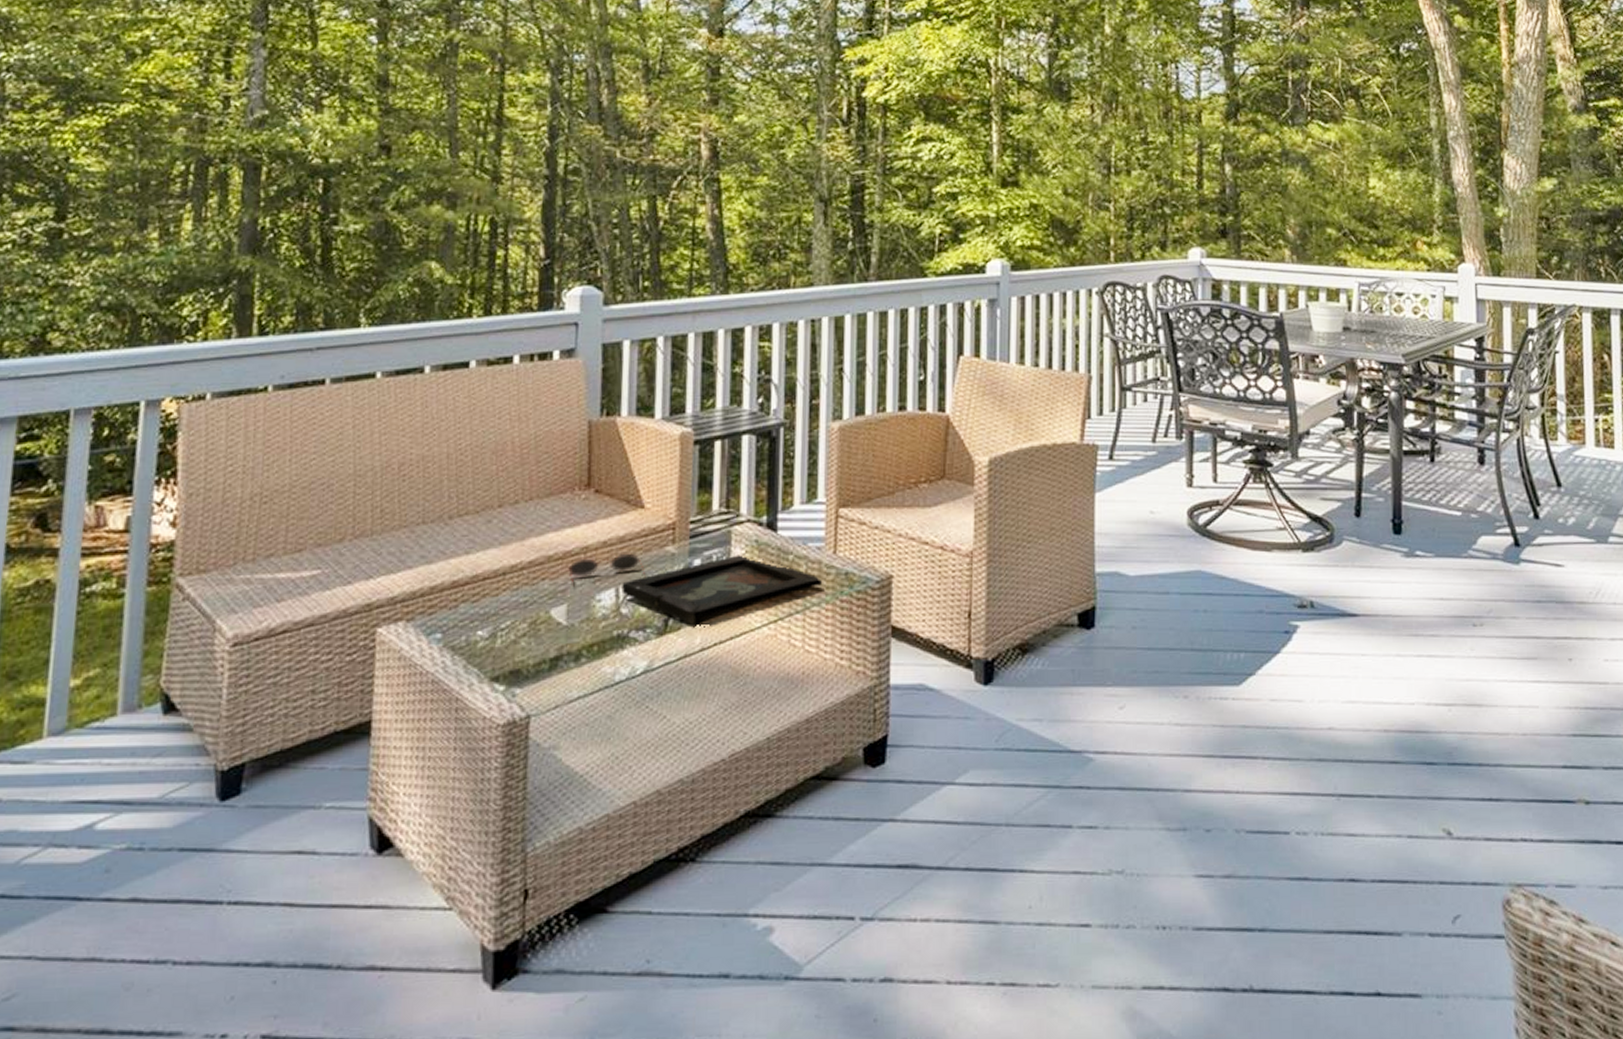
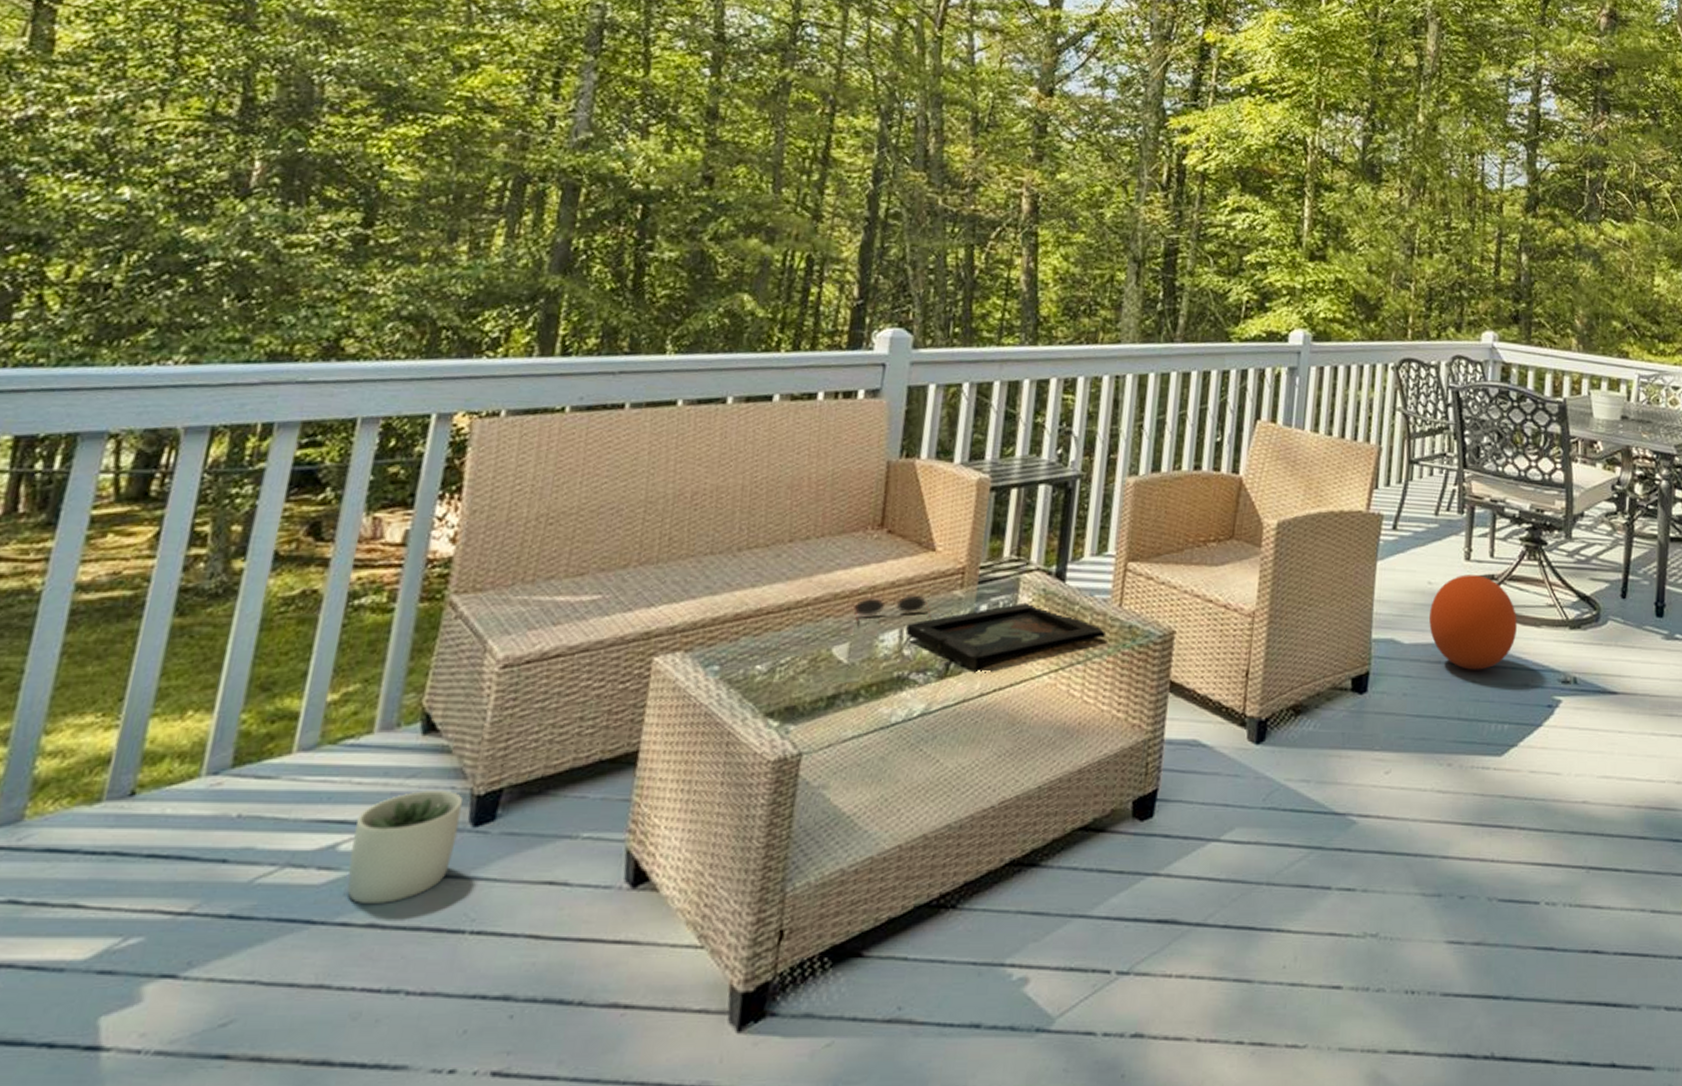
planter: none [107,767,209,880] -> present [347,789,463,905]
ball: none [1154,501,1247,599] -> present [1429,574,1517,670]

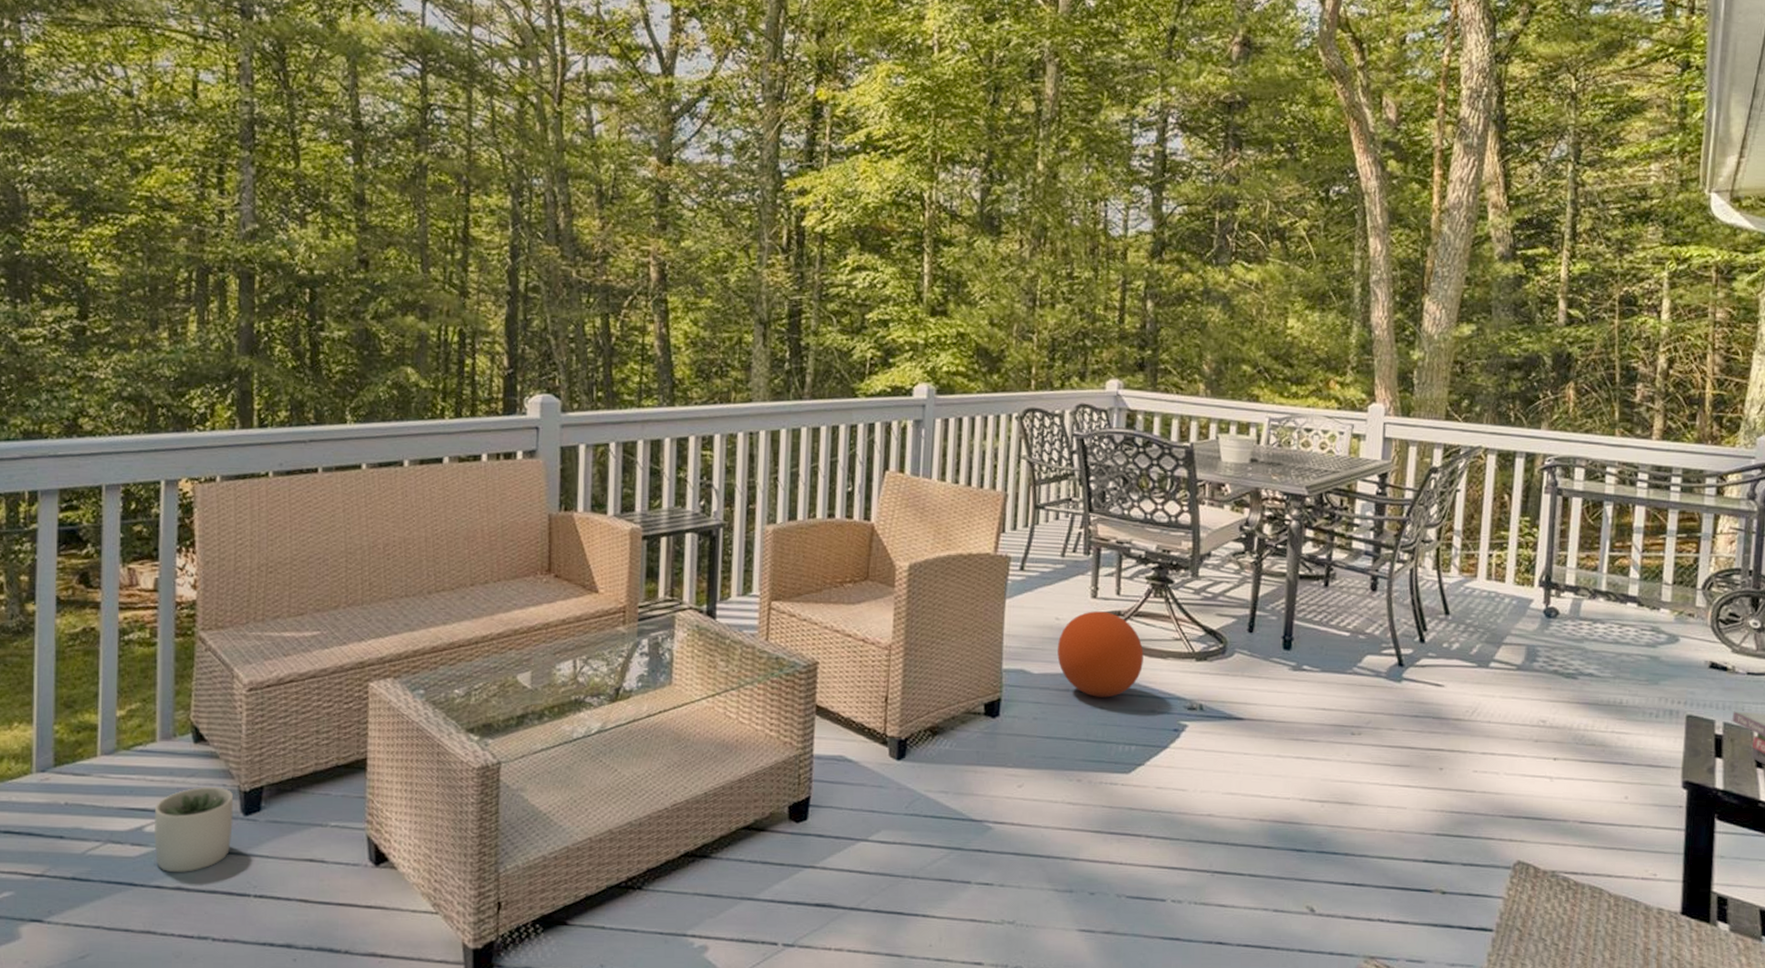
sunglasses: present [852,594,932,625] -> none [531,630,600,657]
decorative tray: present [905,601,1105,671] -> none [579,636,755,696]

